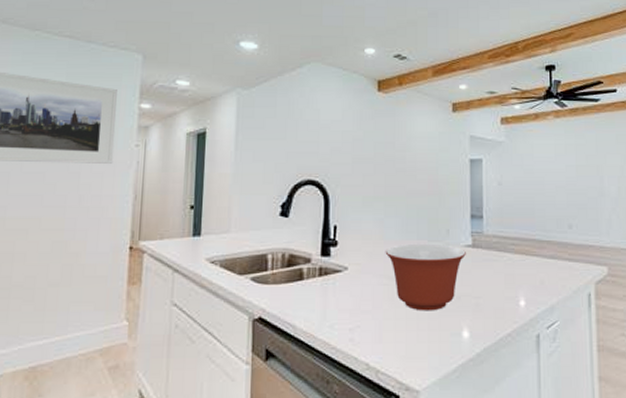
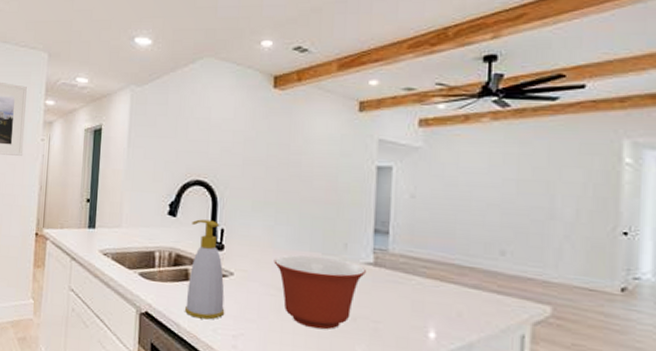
soap bottle: none [301,218,341,317] -> present [185,219,225,320]

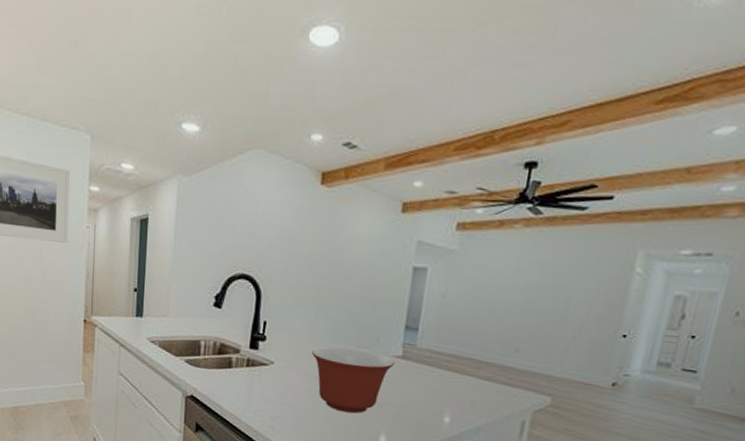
soap bottle: present [185,219,225,320] -> none [228,311,265,403]

